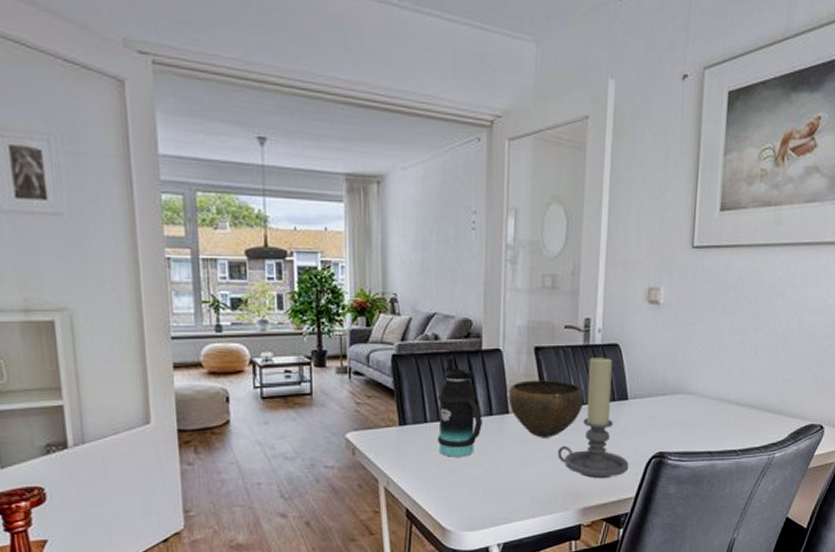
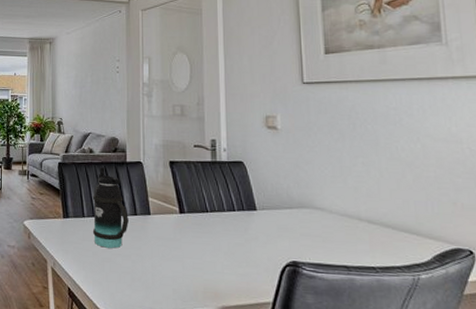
bowl: present [508,380,585,438] -> none [149,188,216,239]
candle holder: present [557,356,629,479] -> none [195,171,264,281]

